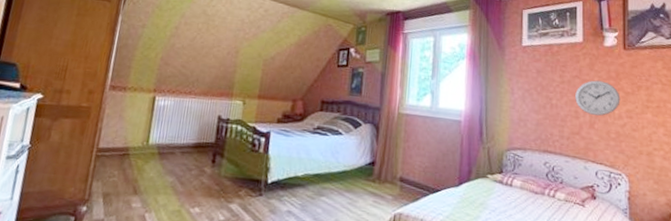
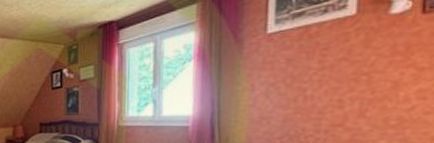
wall clock: present [575,80,621,116] -> none [339,59,410,103]

